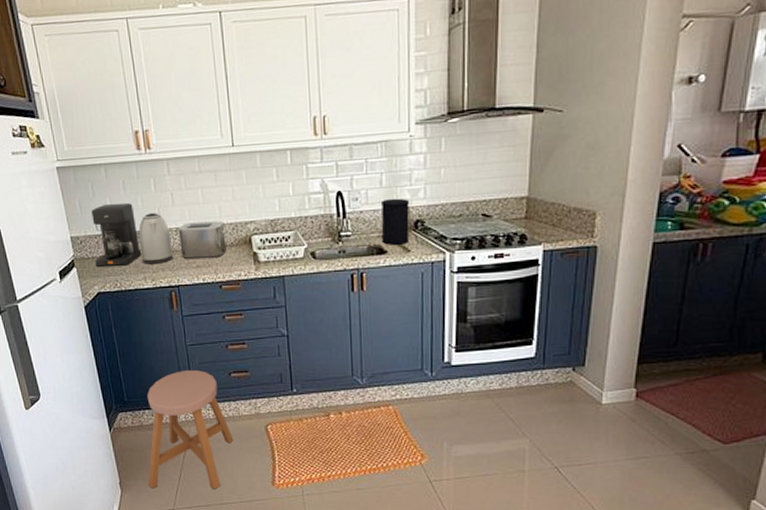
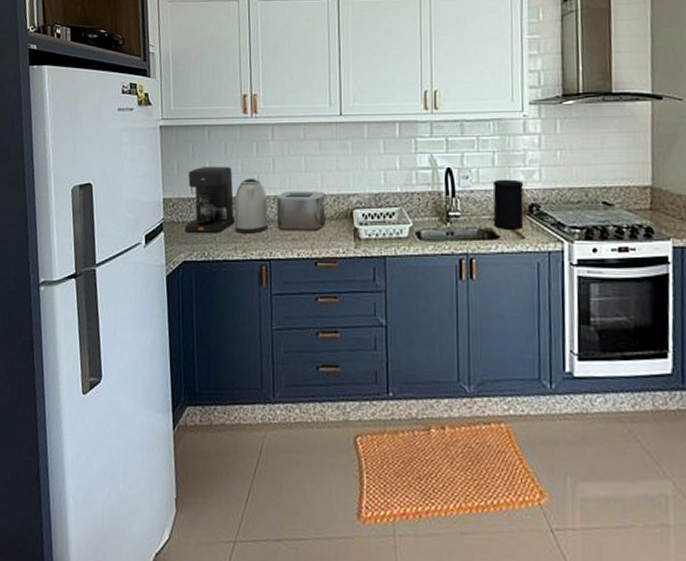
stool: present [147,369,234,490] -> none [209,359,316,519]

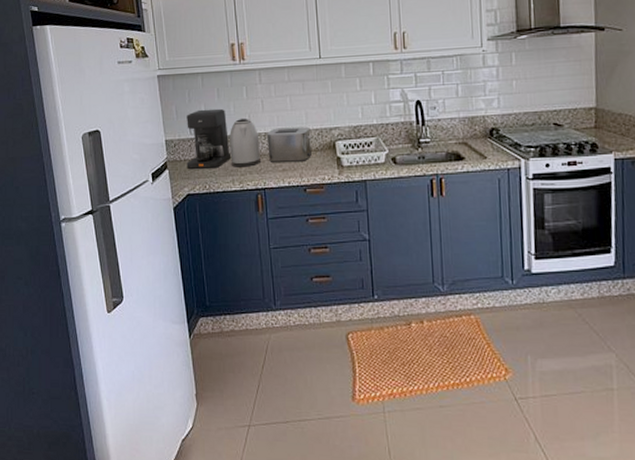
canister: present [493,179,524,230] -> none [458,107,486,152]

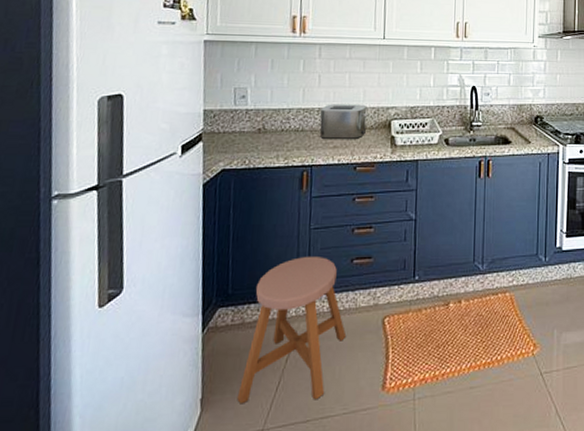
coffee maker: present [186,109,230,169] -> none [225,81,278,142]
stool: none [225,273,314,404] -> present [237,255,347,405]
kettle: present [230,118,262,167] -> none [277,91,312,142]

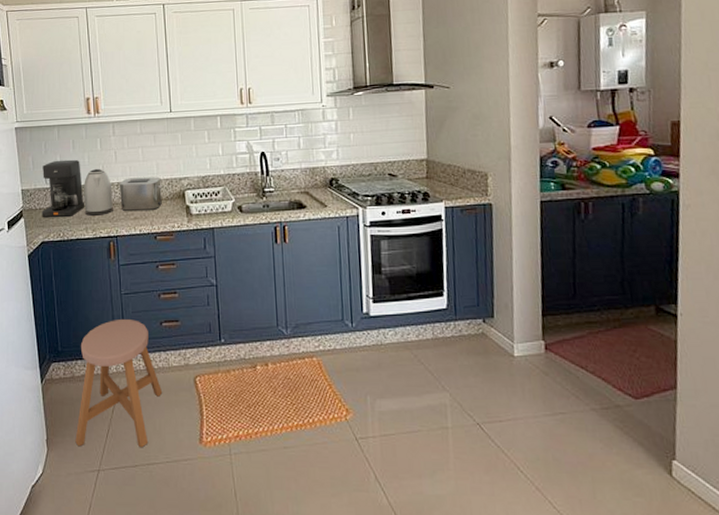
coffee maker: none [225,81,278,142] -> present [42,160,84,217]
kettle: none [277,91,312,142] -> present [84,168,114,216]

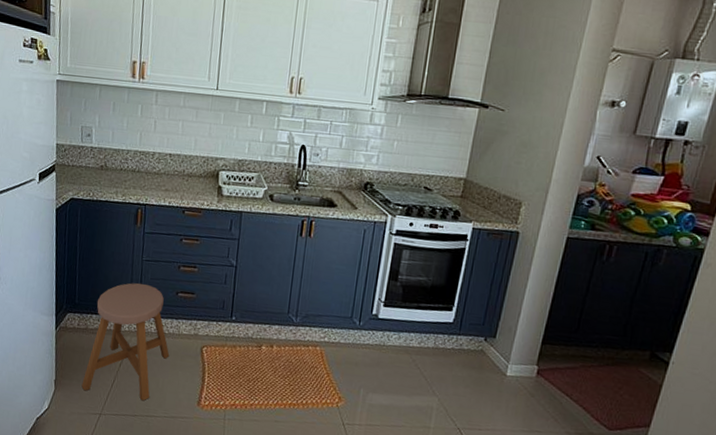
coffee maker: present [42,160,84,217] -> none [74,120,118,178]
kettle: present [84,168,114,216] -> none [117,134,148,182]
toaster: present [120,177,163,212] -> none [153,149,198,186]

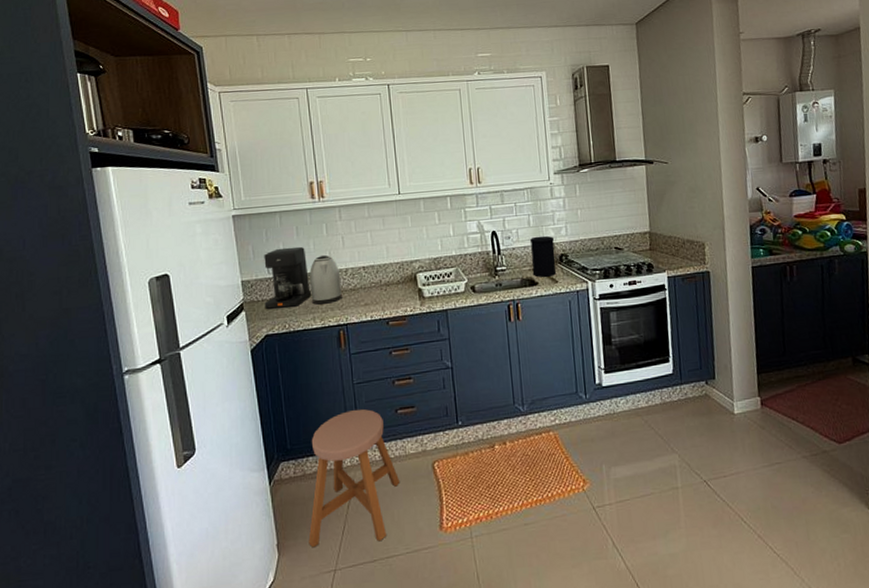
coffee maker: none [74,120,118,178] -> present [264,247,311,309]
kettle: none [117,134,148,182] -> present [310,255,343,305]
canister: none [333,159,364,202] -> present [530,235,556,277]

